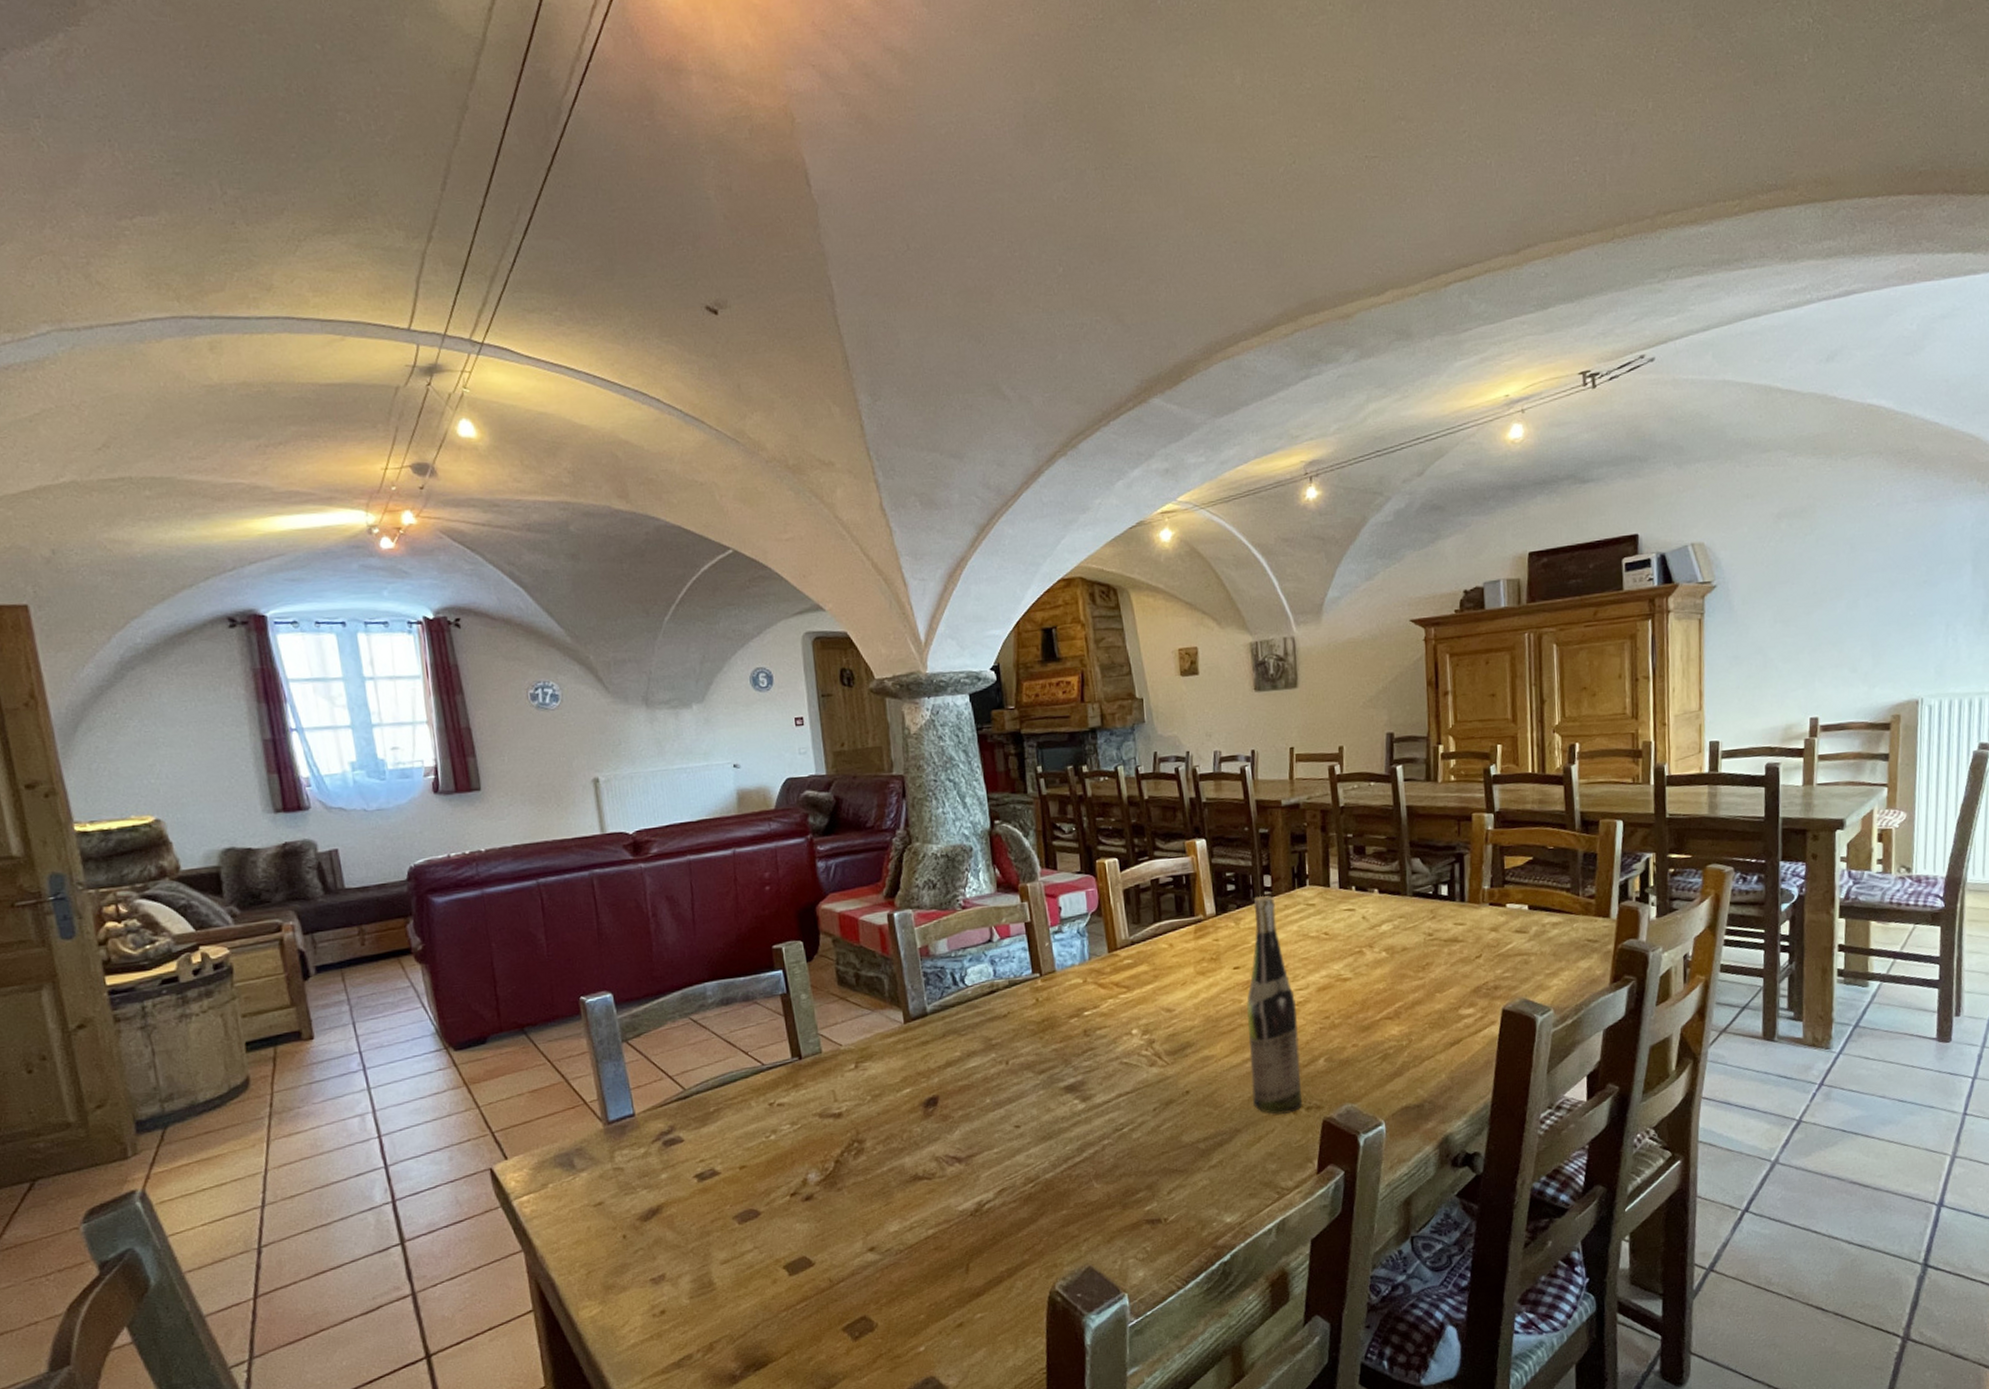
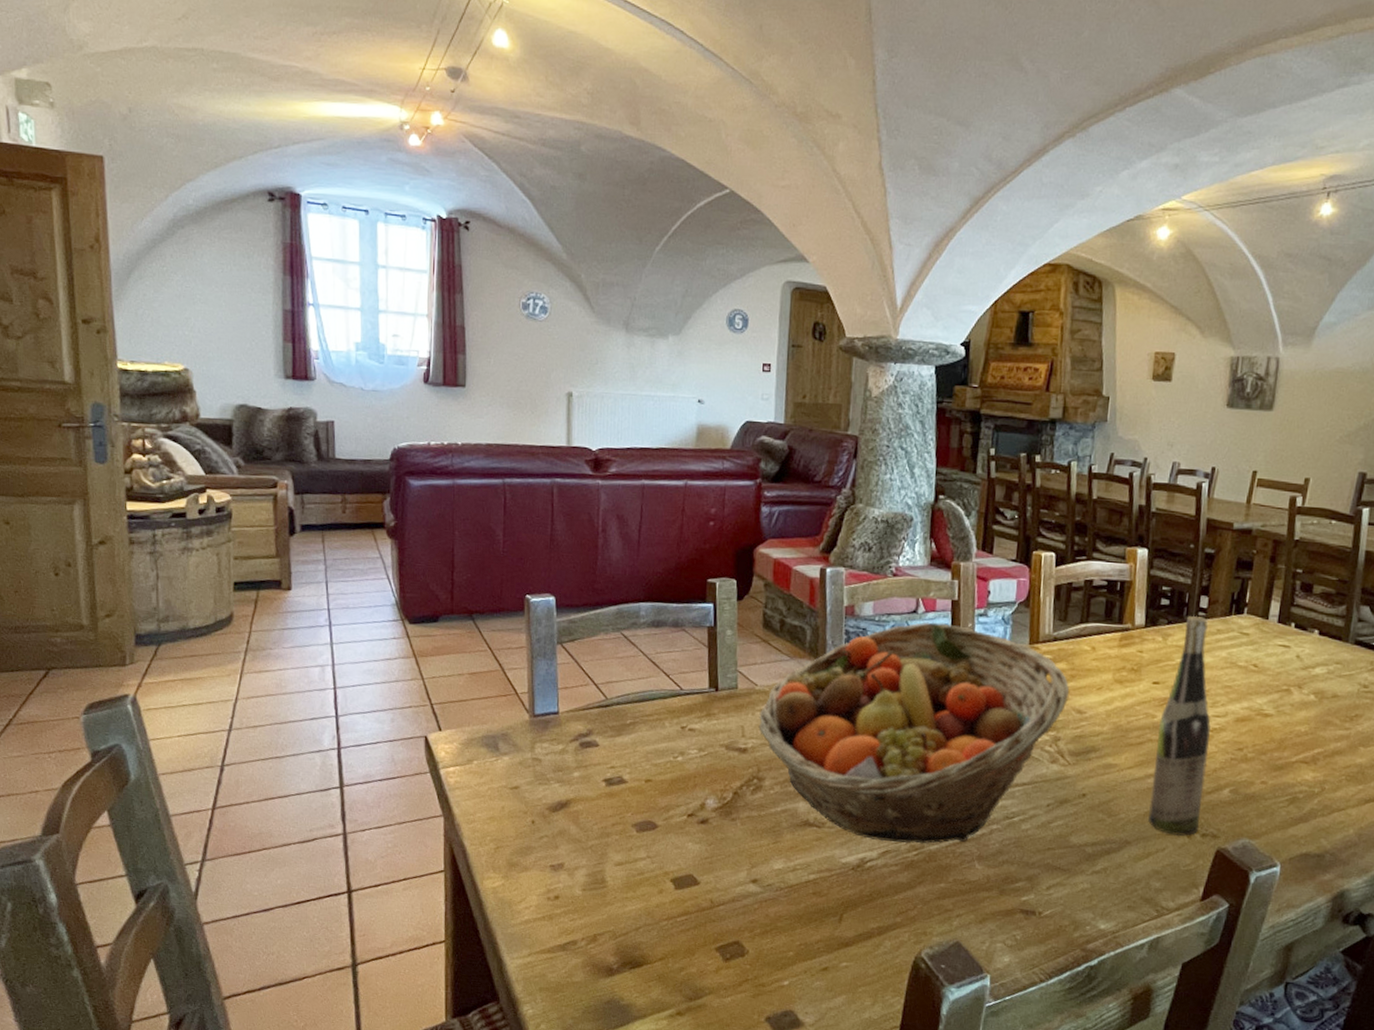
fruit basket: none [848,947,1156,1180] -> present [758,622,1070,844]

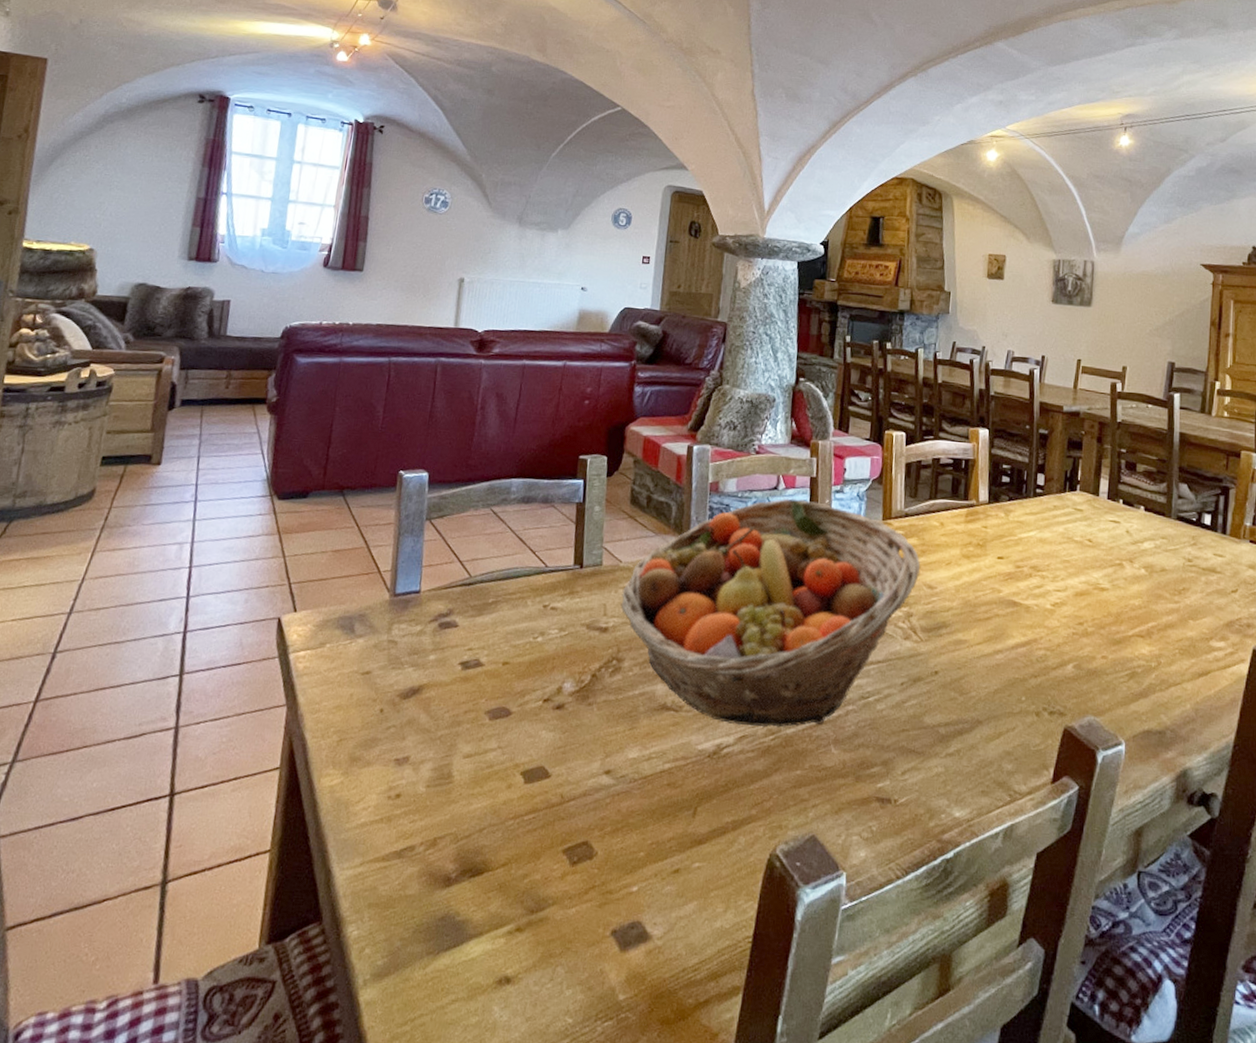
wine bottle: present [1147,615,1211,836] -> none [997,492,1052,714]

